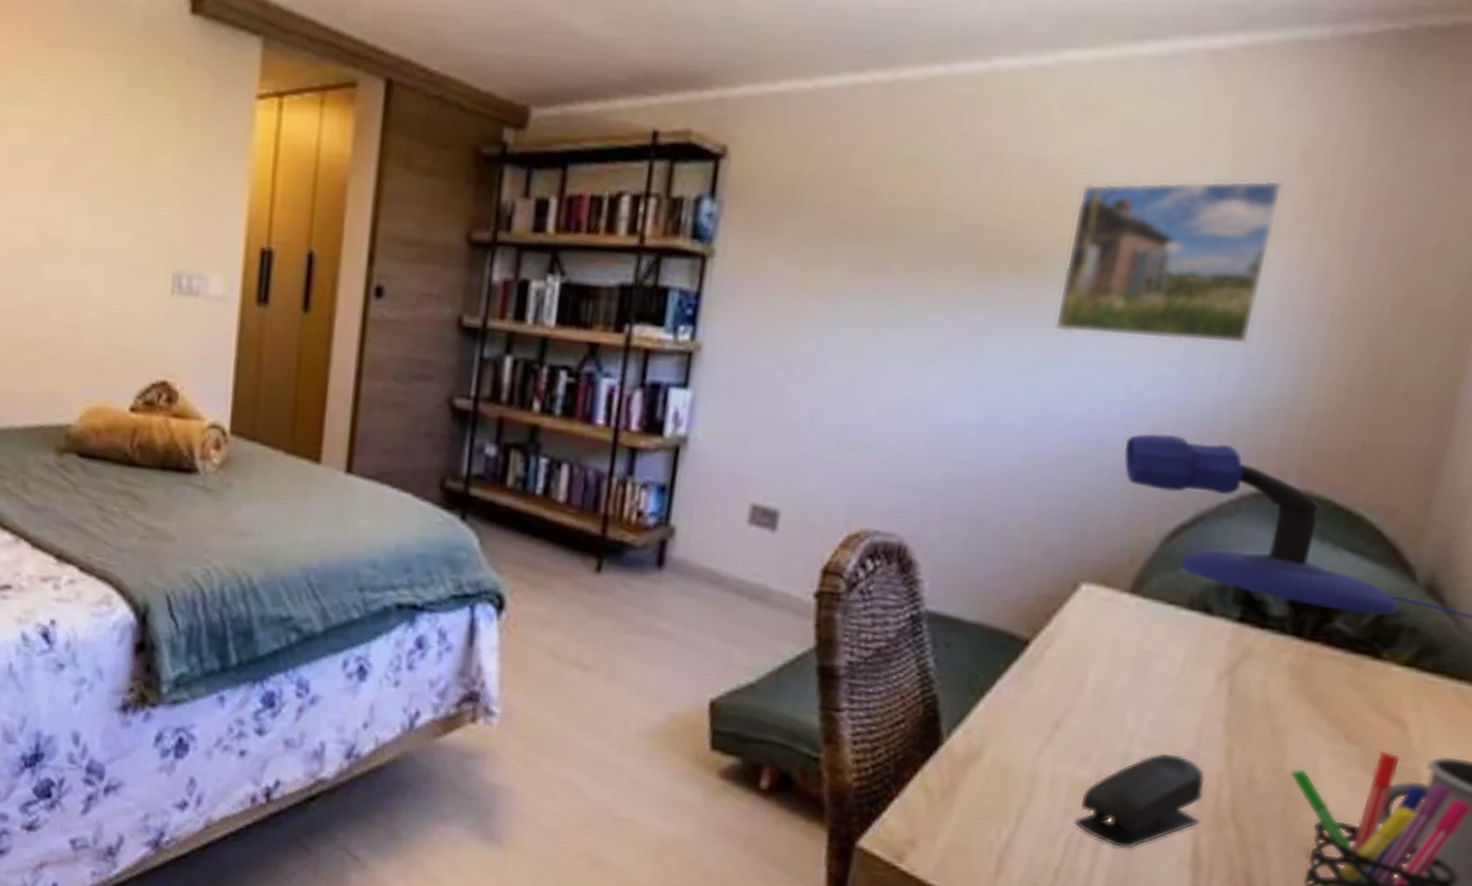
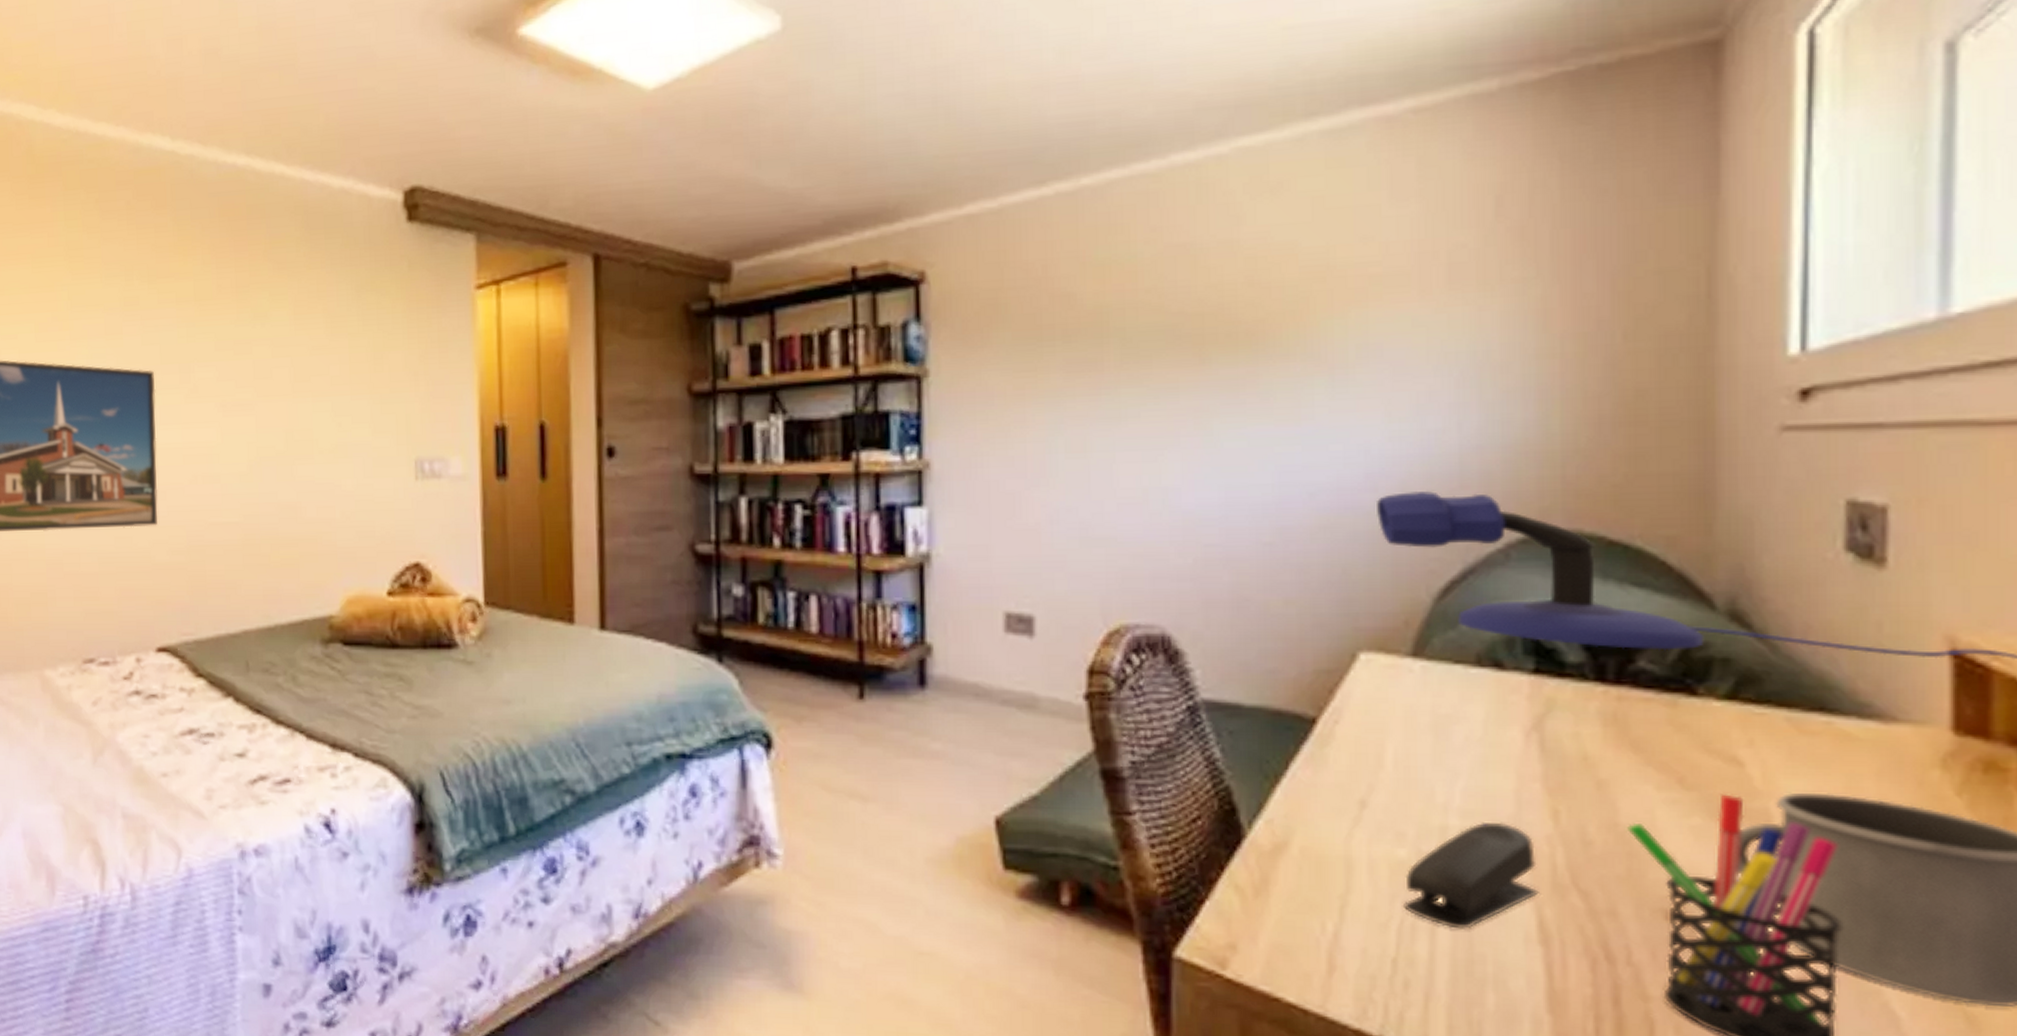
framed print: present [1053,179,1284,345] -> none [1278,228,1485,403]

